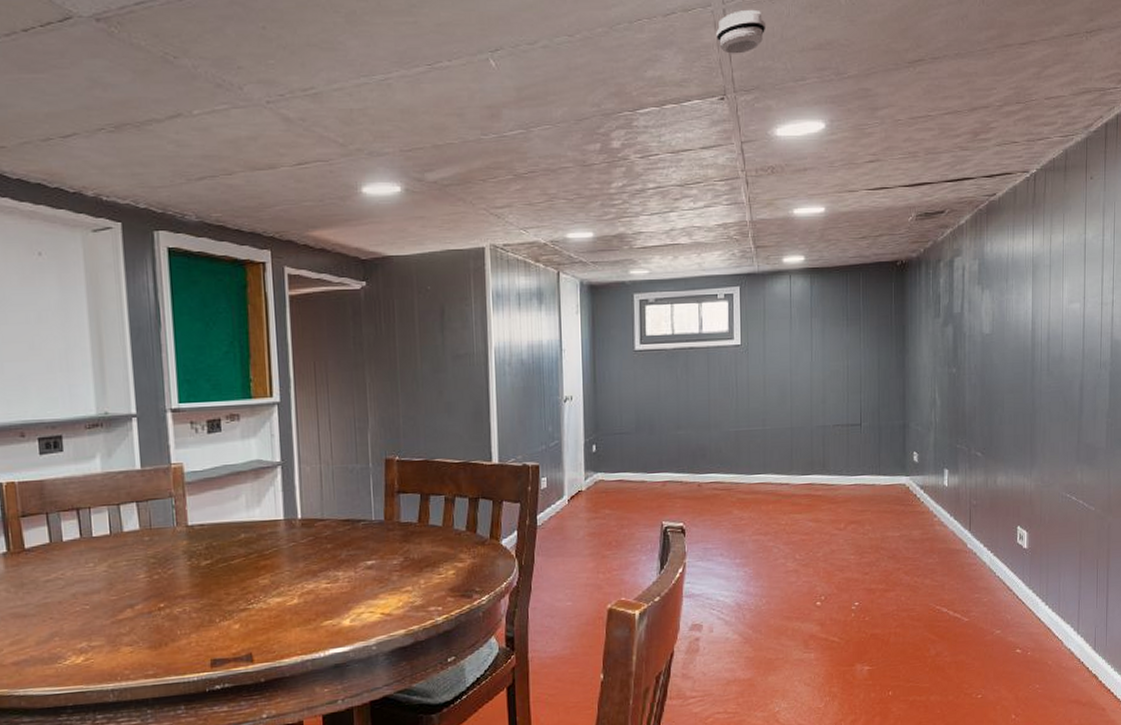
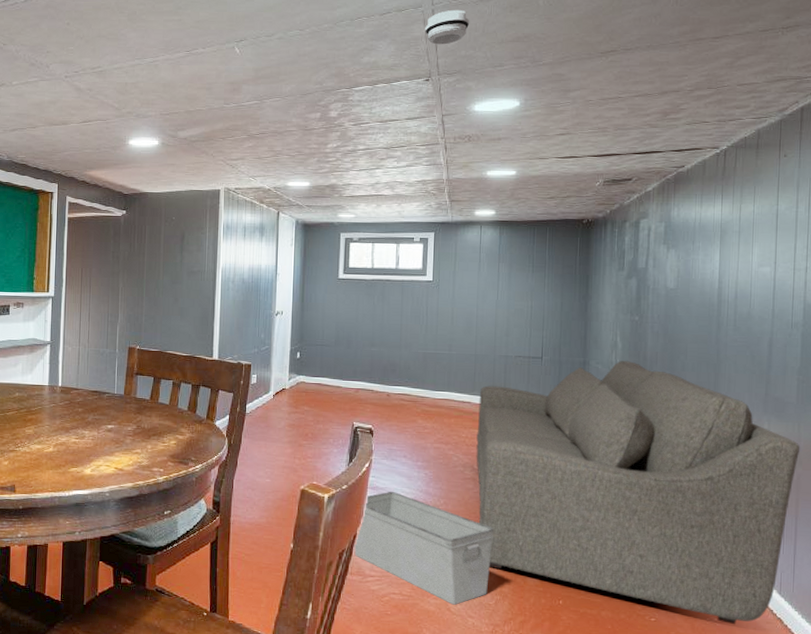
storage bin: none [672,596,821,715] -> present [354,491,495,605]
sofa: none [797,419,1110,689] -> present [476,361,800,625]

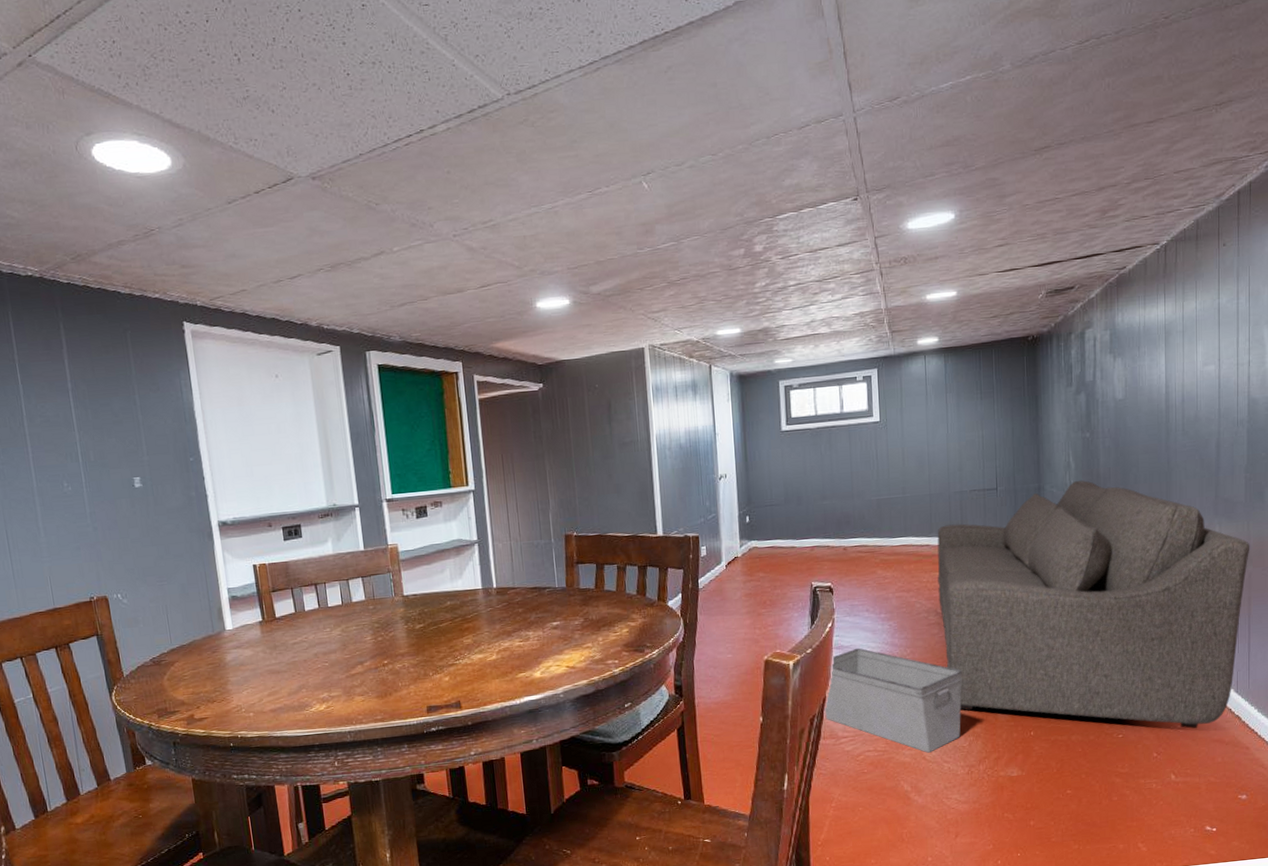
smoke detector: present [425,9,470,45] -> none [848,115,896,158]

